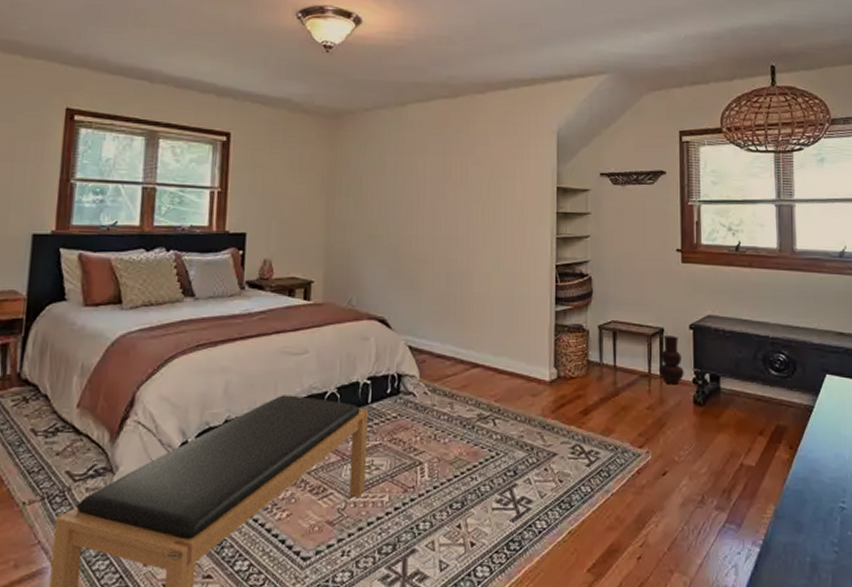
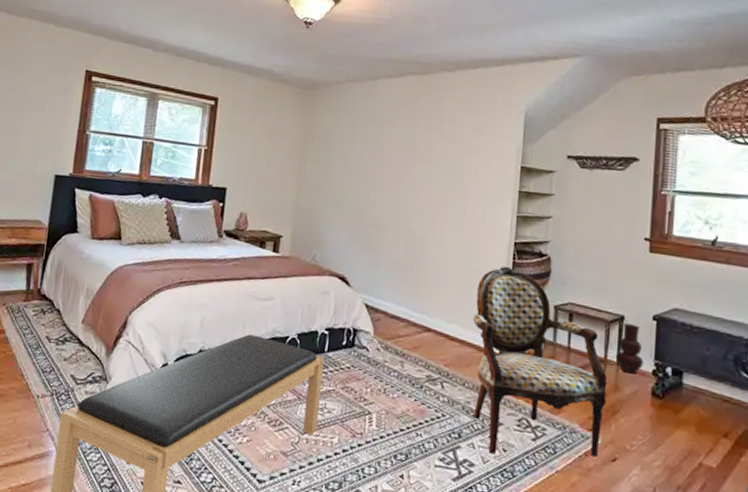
armchair: none [520,290,653,487] -> present [472,266,608,458]

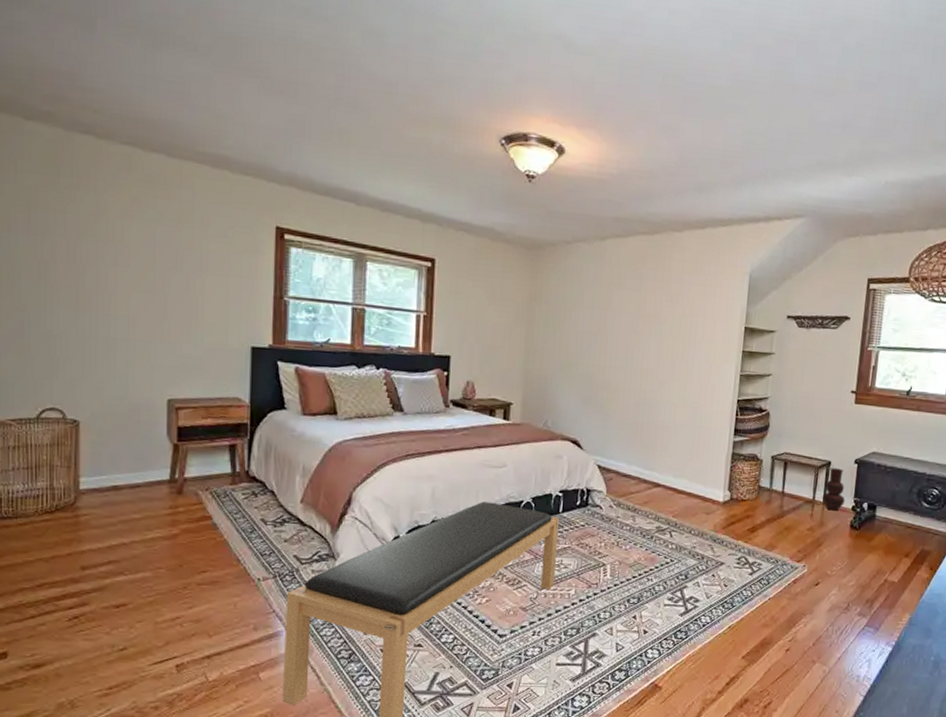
armchair: present [472,266,608,458] -> none [698,422,815,590]

